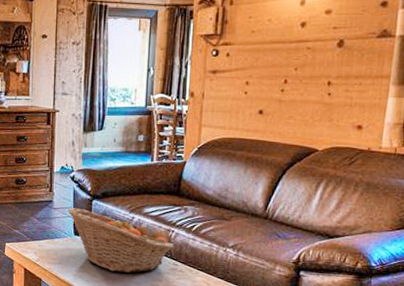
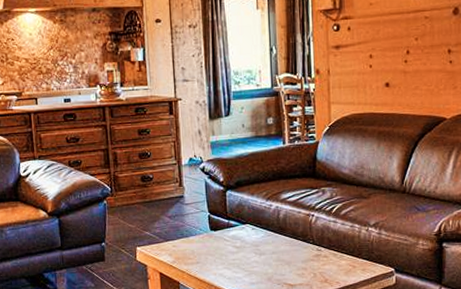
fruit basket: present [67,208,174,273] -> none [200,201,316,265]

